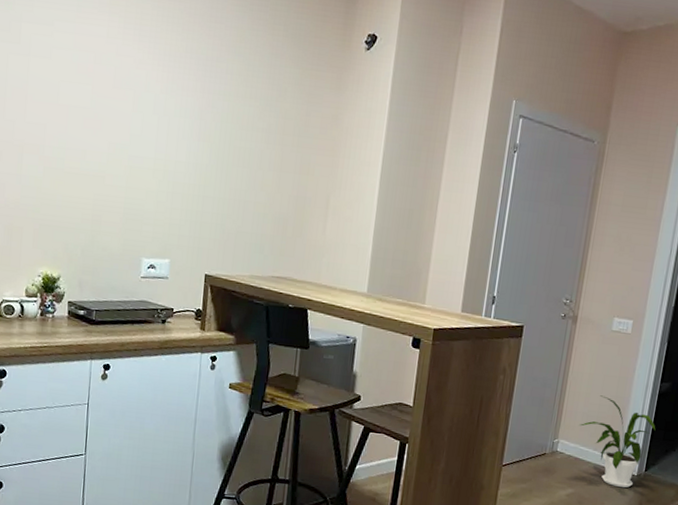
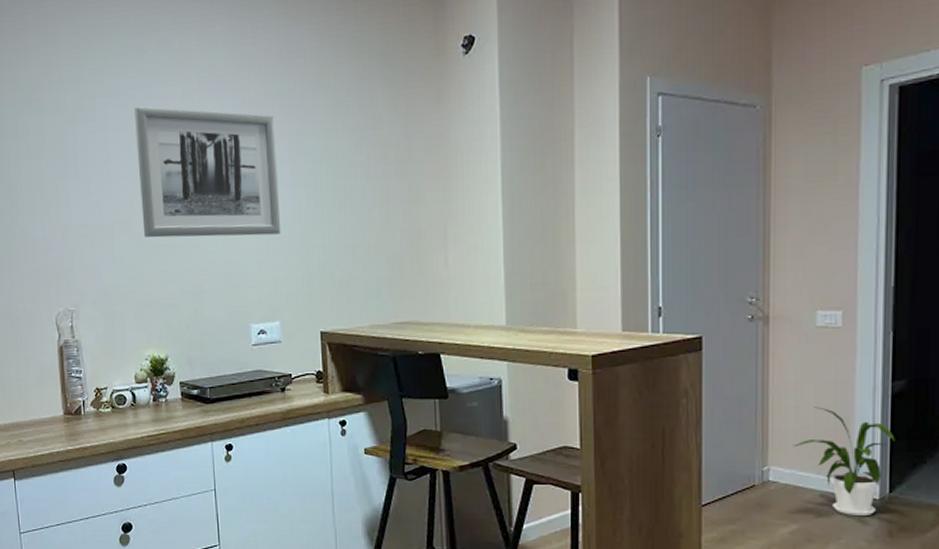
wall art: none [52,38,190,181] -> present [134,106,281,238]

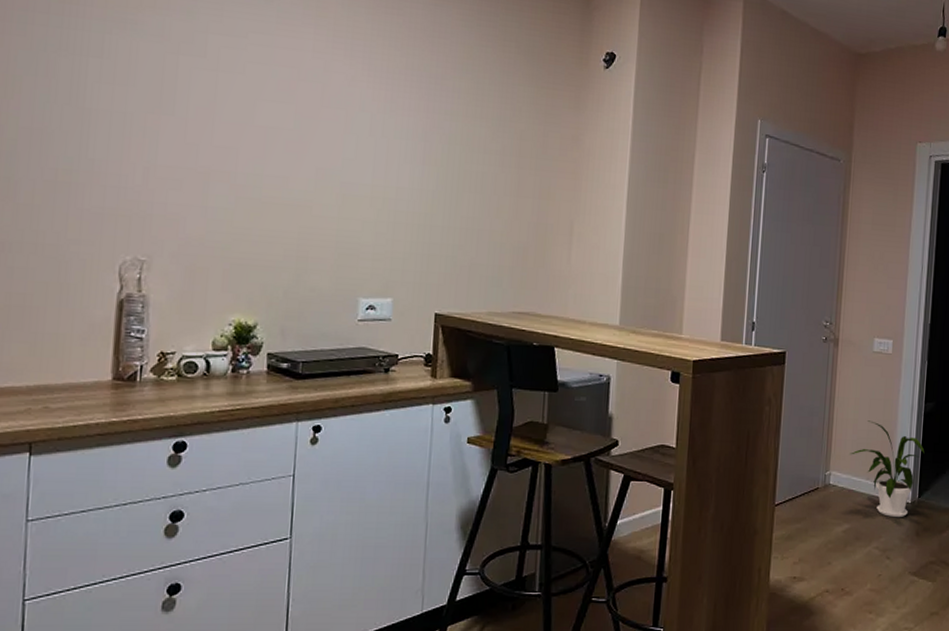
wall art: present [134,106,281,238] -> none [246,52,411,209]

